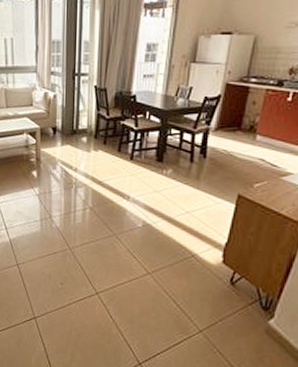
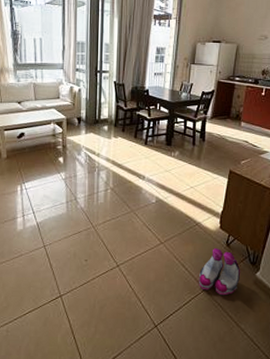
boots: none [192,285,249,342] -> present [198,248,241,296]

